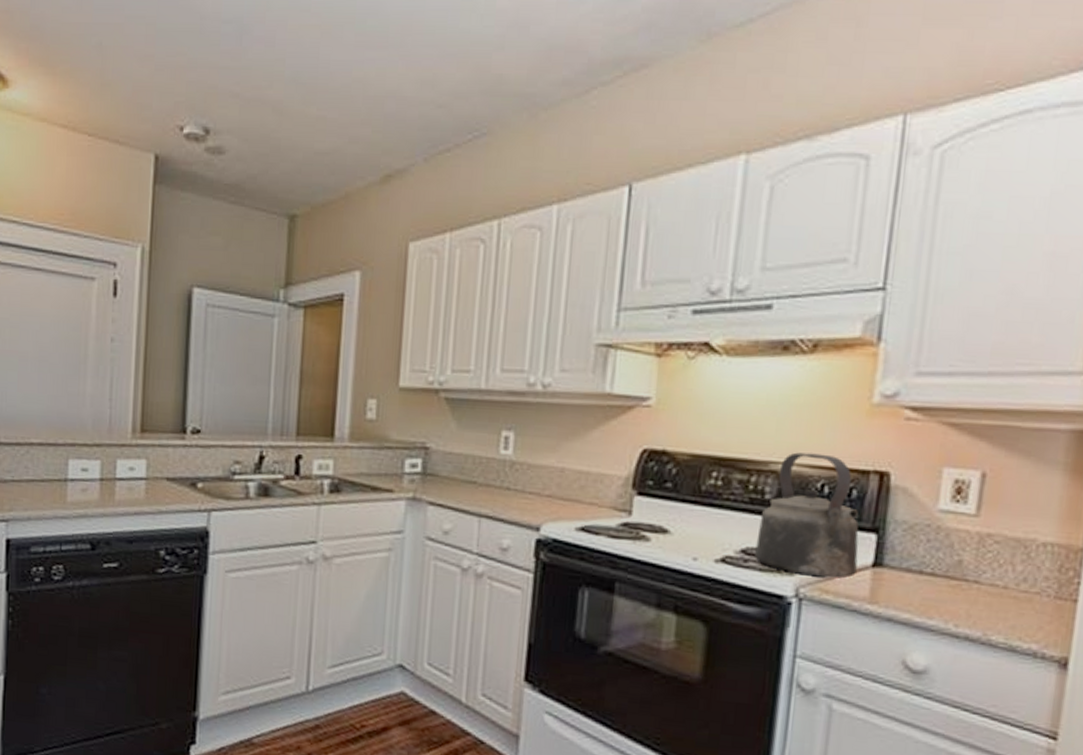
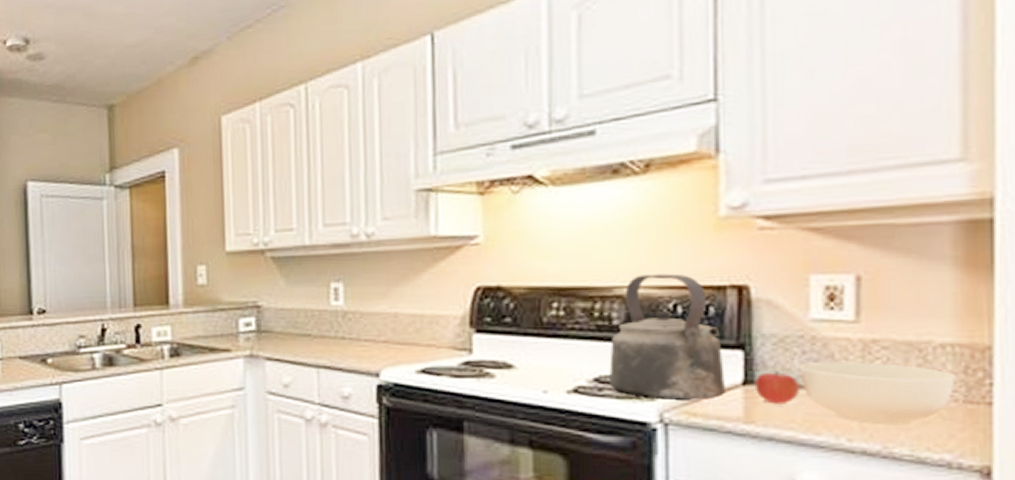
fruit: none [882,556,922,588] -> present [754,371,801,405]
bowl: none [922,550,1051,616] -> present [798,362,956,426]

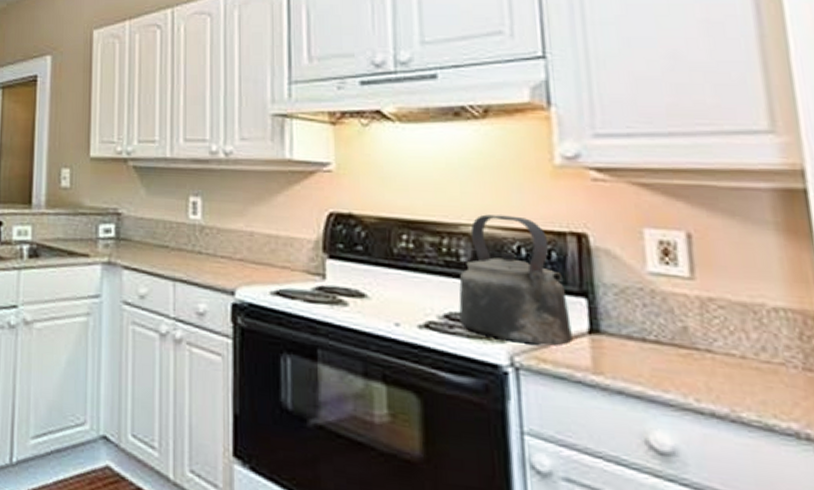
fruit: present [754,371,801,405] -> none [600,322,646,358]
bowl: present [798,362,956,426] -> none [641,316,793,389]

